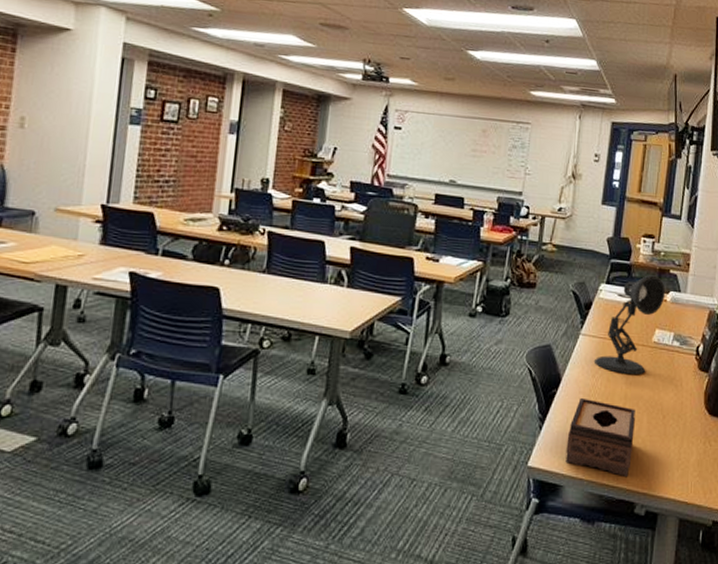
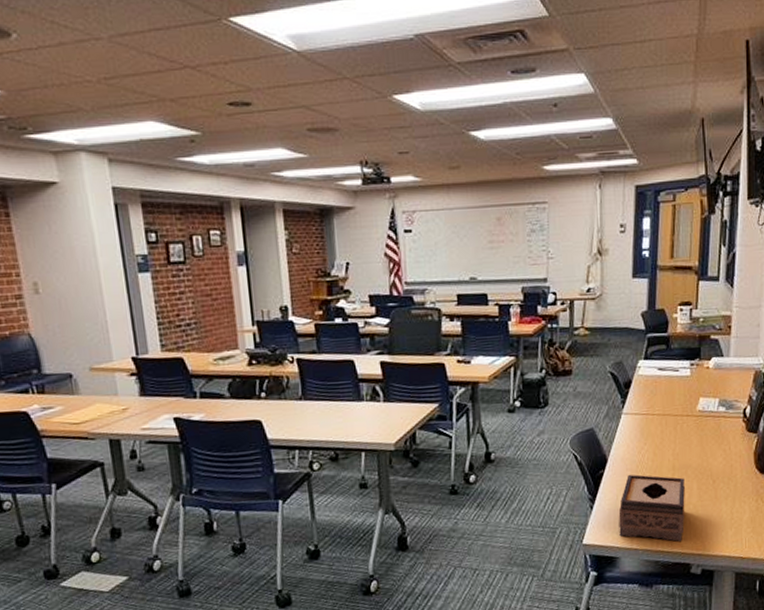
desk lamp: present [594,275,665,375] -> none [638,343,707,446]

